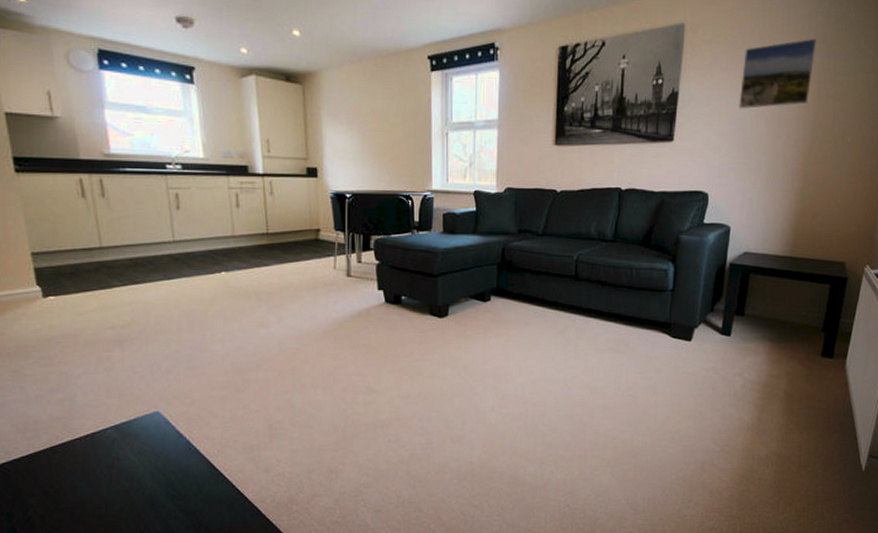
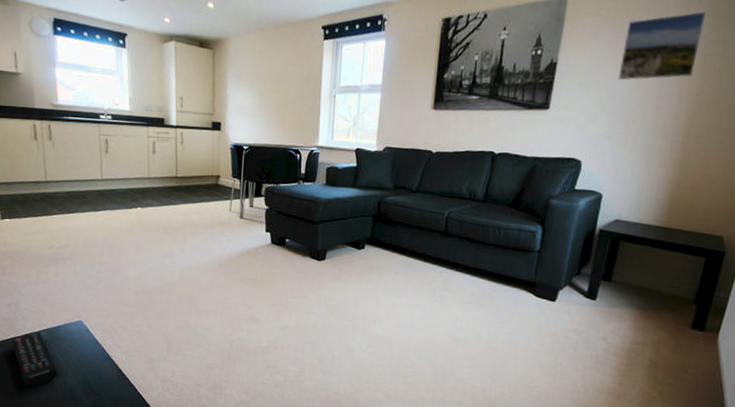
remote control: none [67,431,131,499] -> present [11,332,57,388]

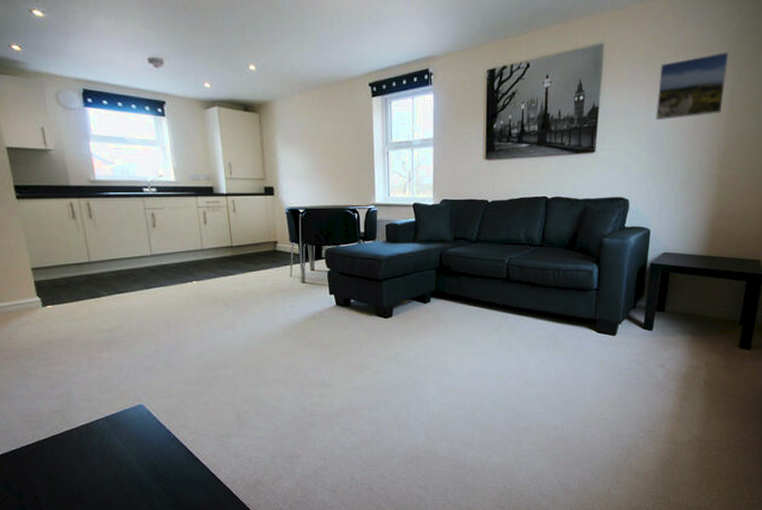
remote control: present [11,332,57,388] -> none [66,422,120,481]

